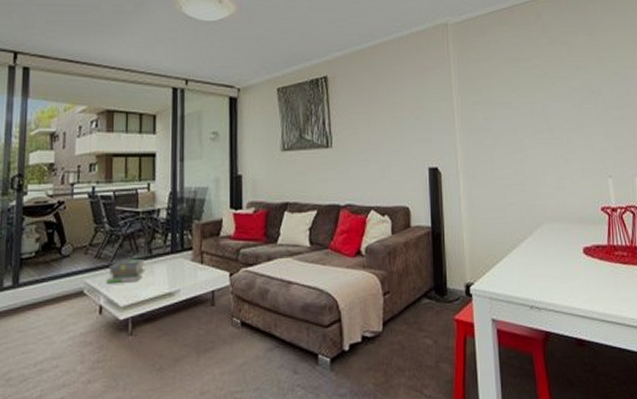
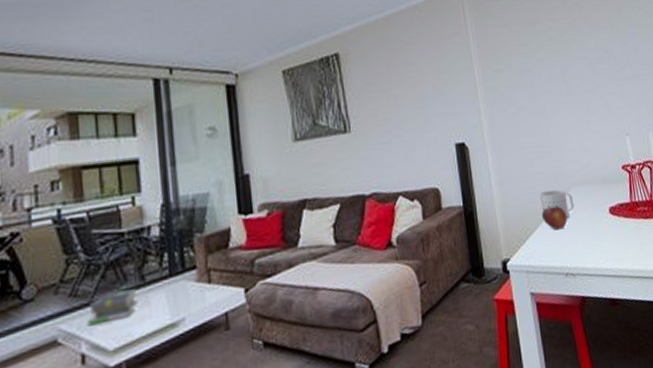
mug: none [509,222,545,251] -> present [539,189,574,218]
fruit: none [509,237,537,262] -> present [541,205,568,230]

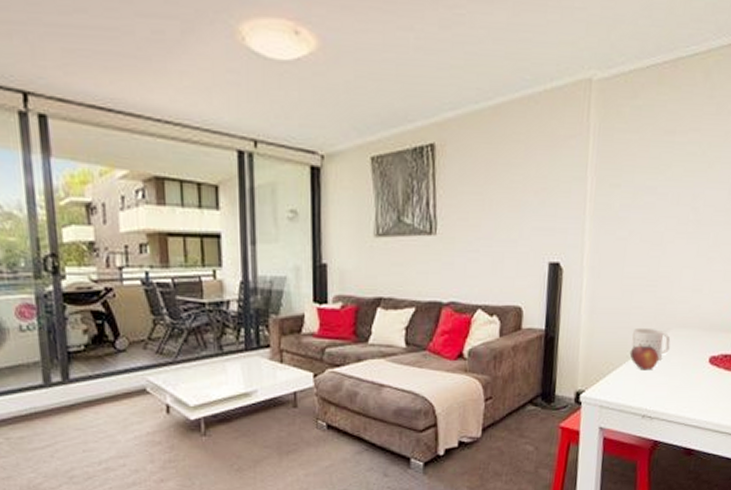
books: present [86,289,138,327] -> none [170,356,216,382]

